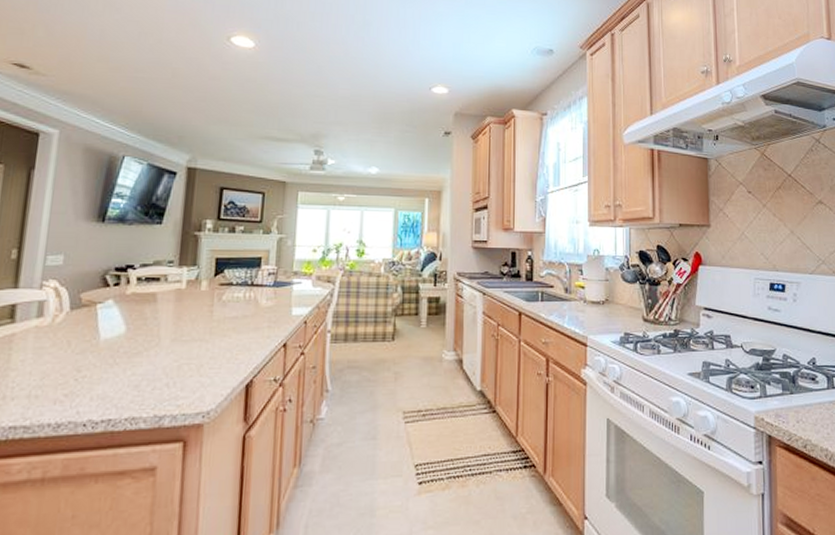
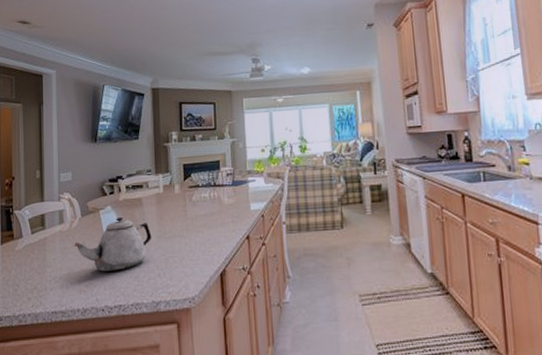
teapot: none [54,313,164,379] -> present [74,216,152,272]

